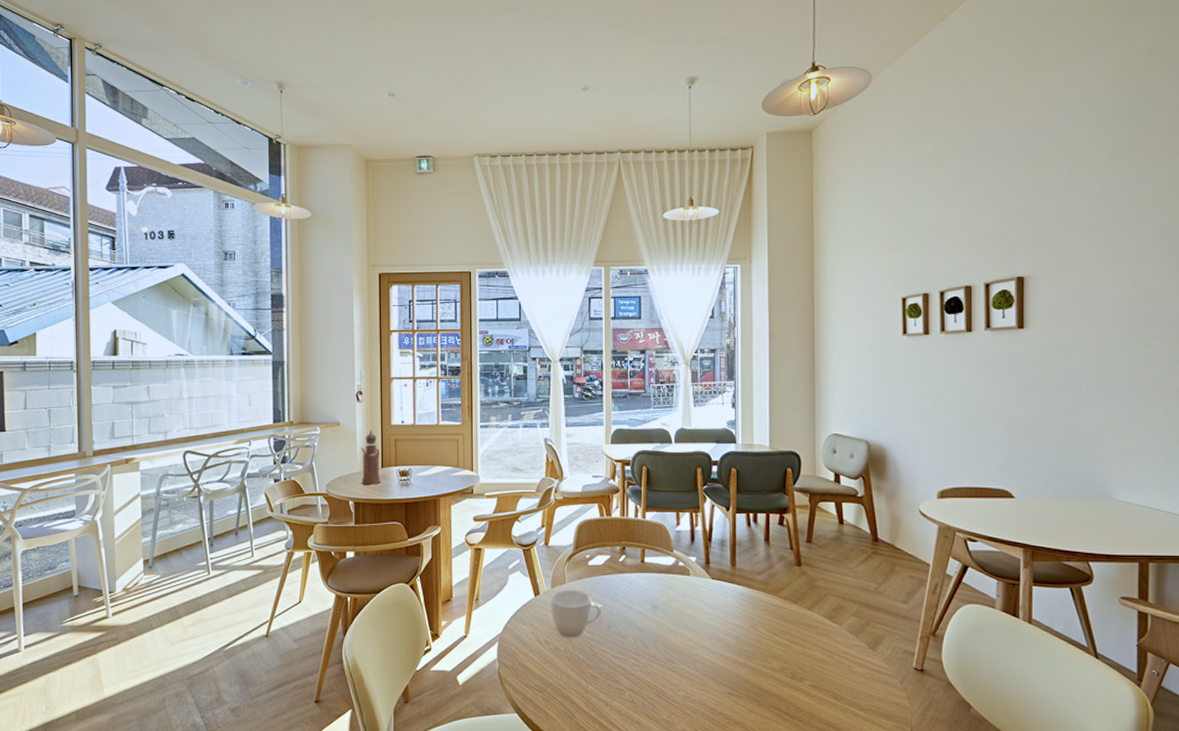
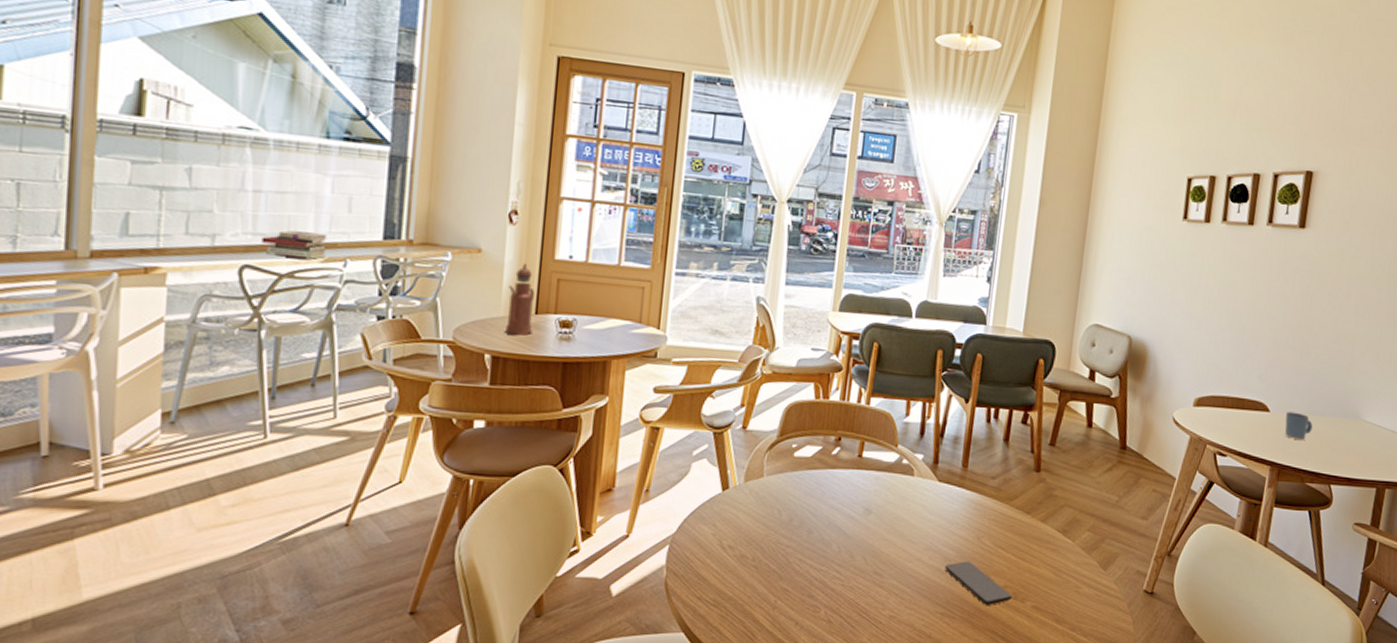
books: none [195,422,237,444] -> present [261,230,327,261]
cup: present [550,588,601,638] -> none [740,483,804,543]
smartphone: none [727,647,791,685] -> present [945,561,1013,605]
mug: none [1031,496,1061,522] -> present [1285,411,1313,440]

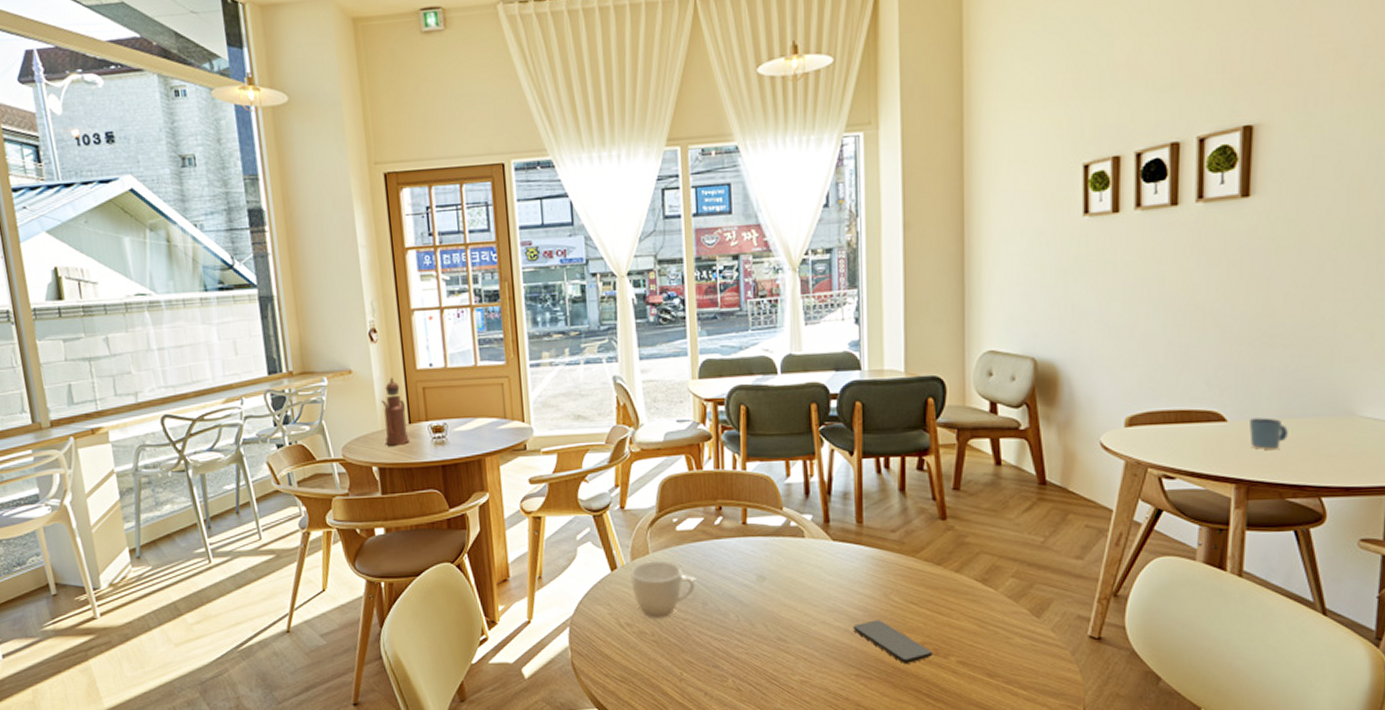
books: present [261,230,327,261] -> none [172,378,225,404]
cup: none [740,483,804,543] -> present [630,559,695,618]

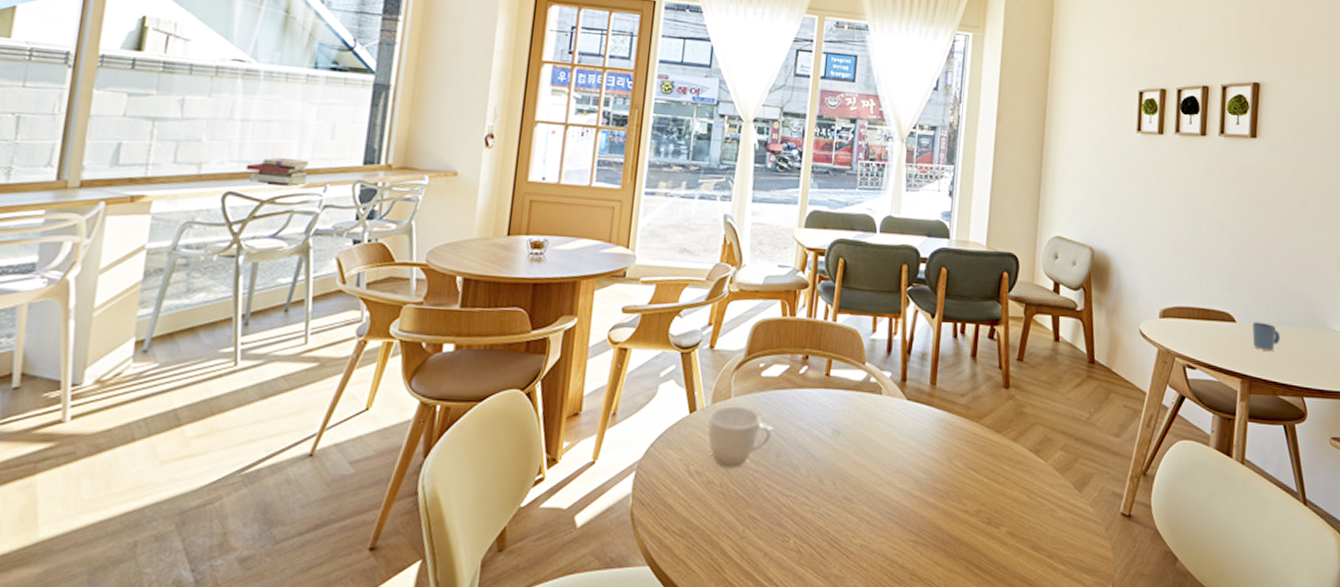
books: none [172,378,225,404] -> present [245,156,309,186]
coffeepot: present [382,377,410,446] -> none [476,185,507,257]
smartphone: present [853,620,933,664] -> none [916,484,986,532]

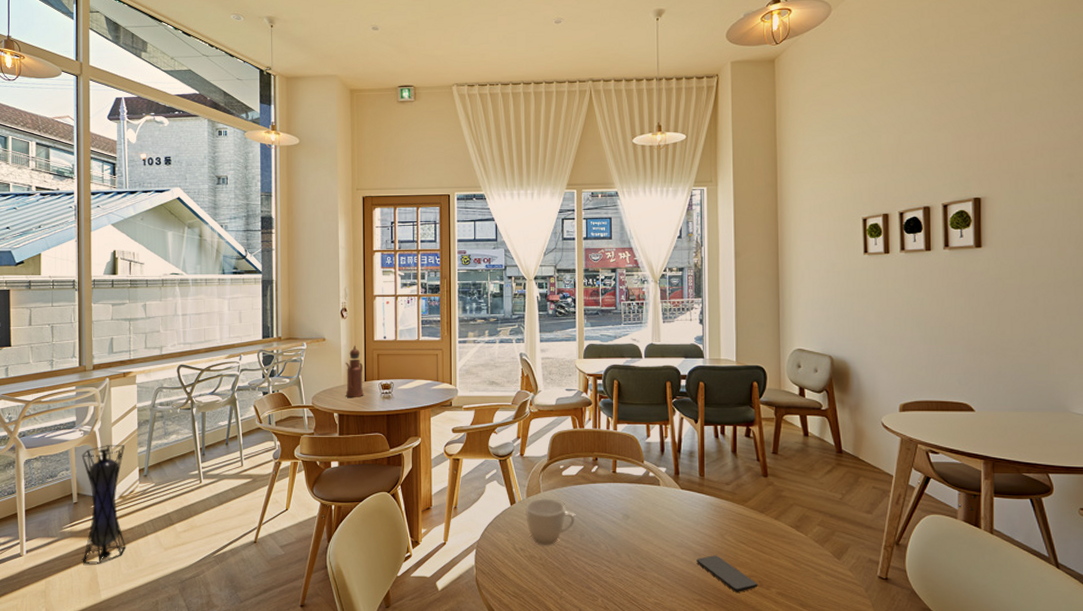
lantern: none [12,301,116,483] -> present [81,445,126,564]
books: present [245,156,309,186] -> none [189,338,228,358]
coffeepot: none [476,185,507,257] -> present [345,345,364,397]
smartphone: none [916,484,986,532] -> present [696,555,758,592]
mug: present [1252,322,1280,351] -> none [991,410,1020,434]

